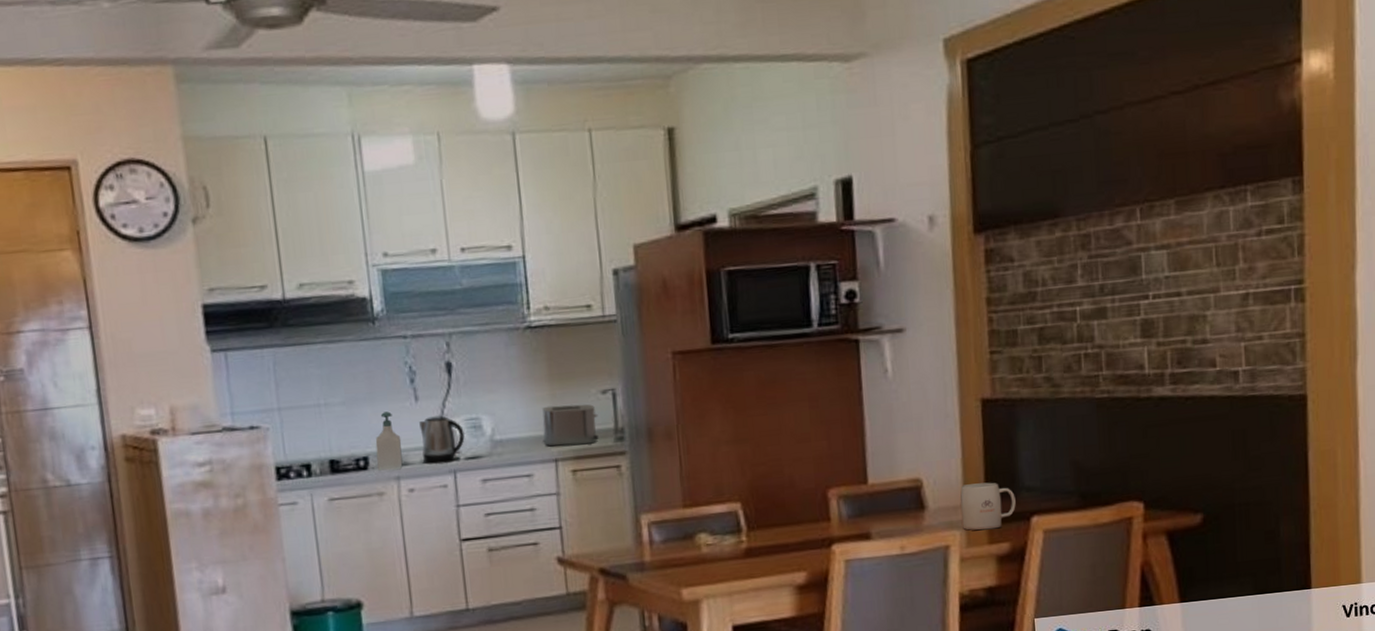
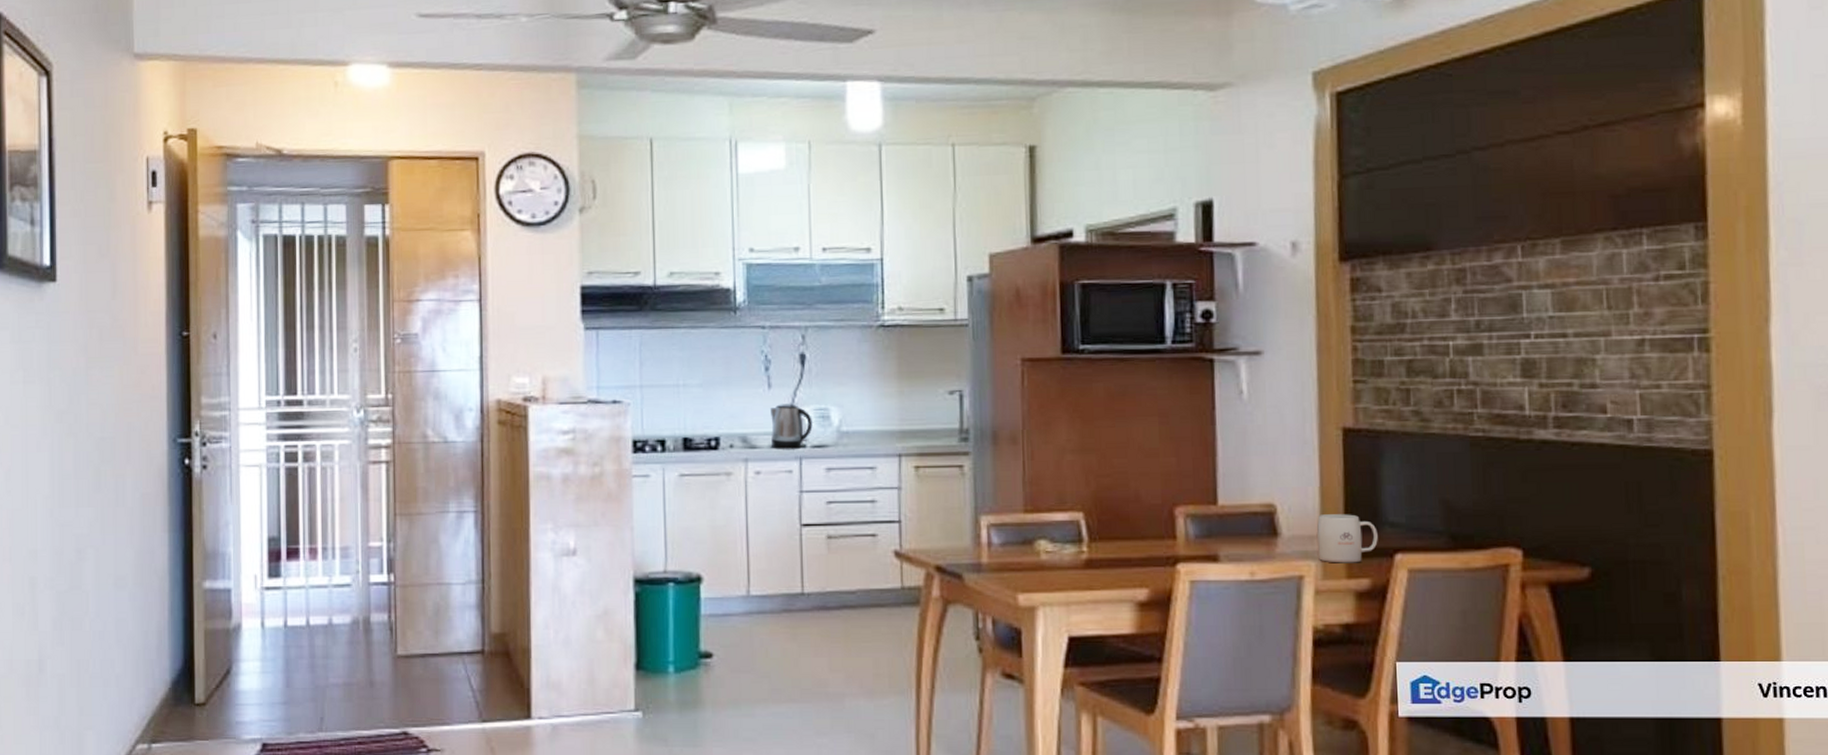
soap bottle: present [375,411,403,472] -> none [727,396,752,453]
toaster: present [542,404,599,448] -> none [888,402,944,443]

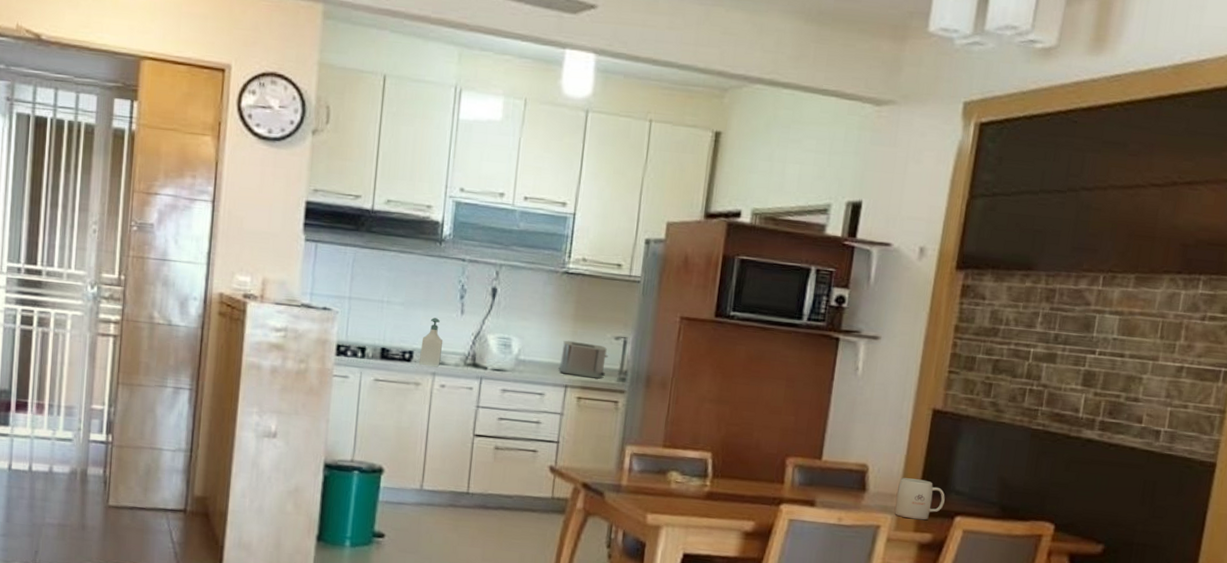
soap bottle: none [727,396,752,453] -> present [419,318,443,368]
kettle: present [770,404,813,450] -> none [456,329,496,371]
toaster: none [888,402,944,443] -> present [558,340,608,380]

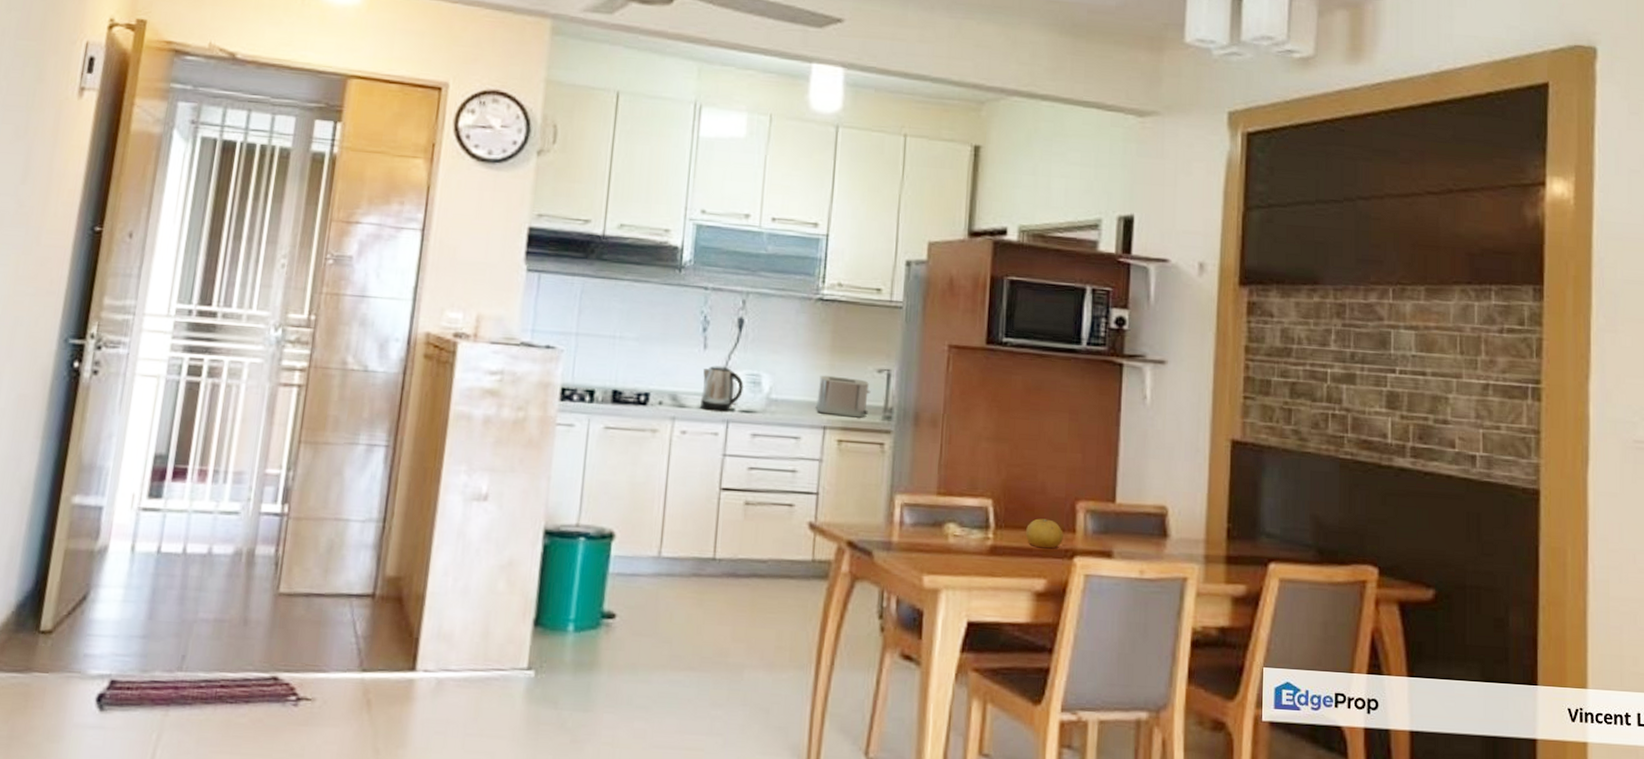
soap bottle: present [419,318,443,368] -> none [656,354,684,411]
kettle: none [456,329,496,371] -> present [699,365,744,413]
fruit: none [738,470,773,497] -> present [1025,518,1063,550]
mug: present [895,477,945,520] -> none [1201,520,1255,569]

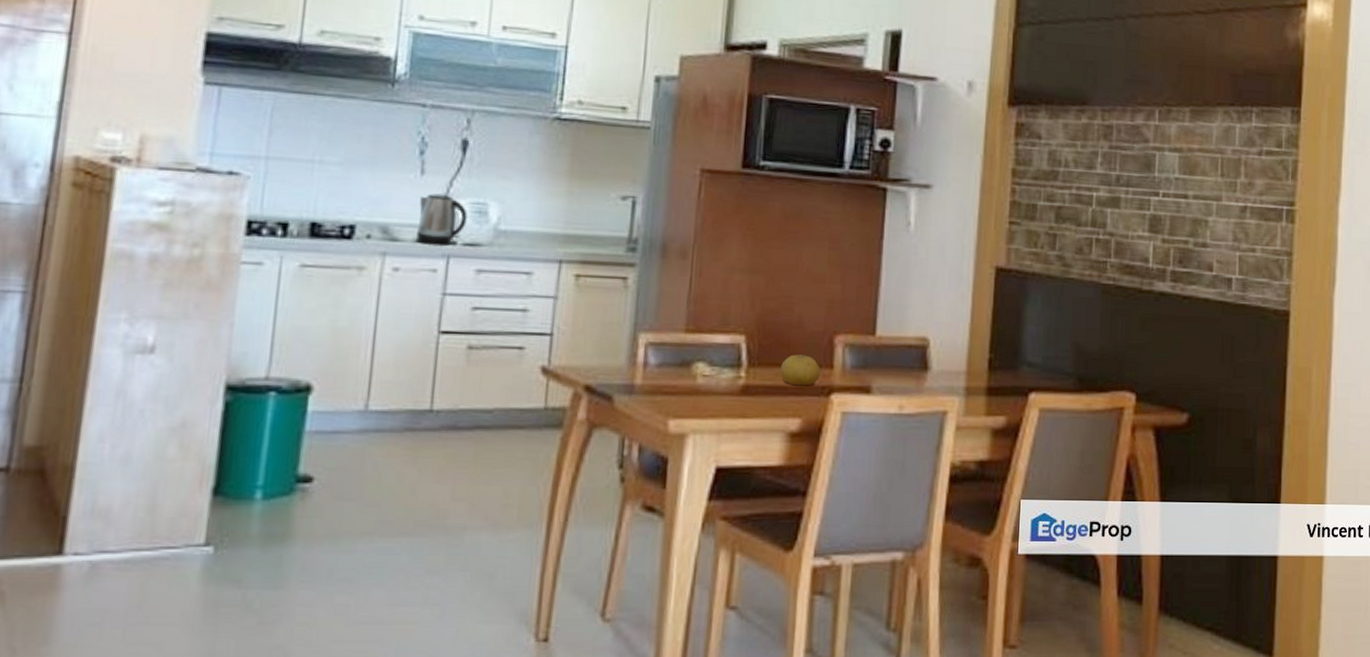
toaster: present [815,375,871,419] -> none [550,203,614,251]

